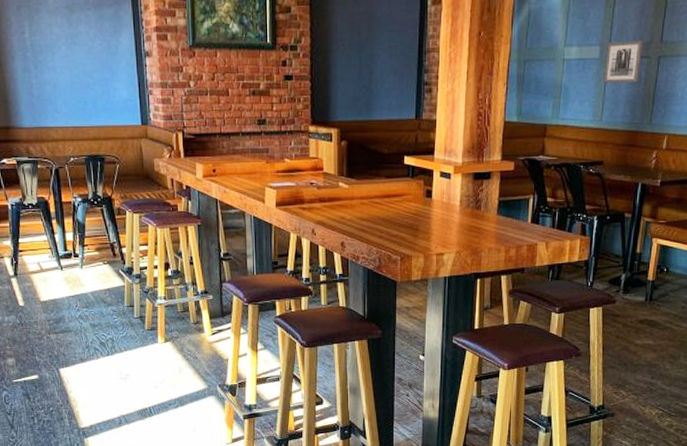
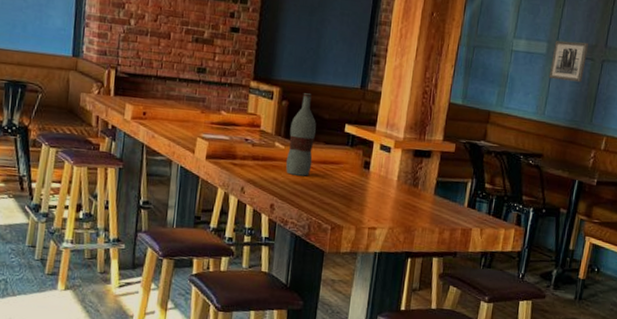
bottle: none [351,131,376,212] -> present [285,93,316,176]

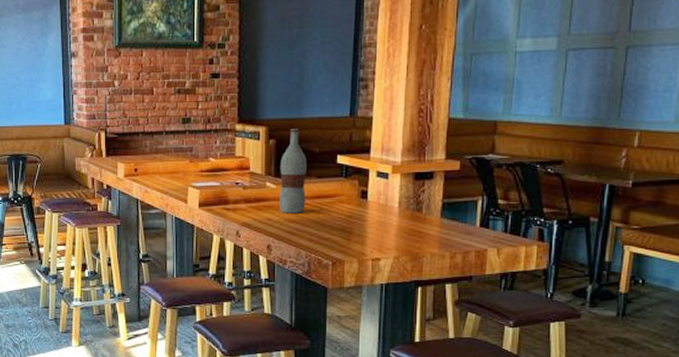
wall art: present [548,40,589,83] -> none [562,31,609,76]

